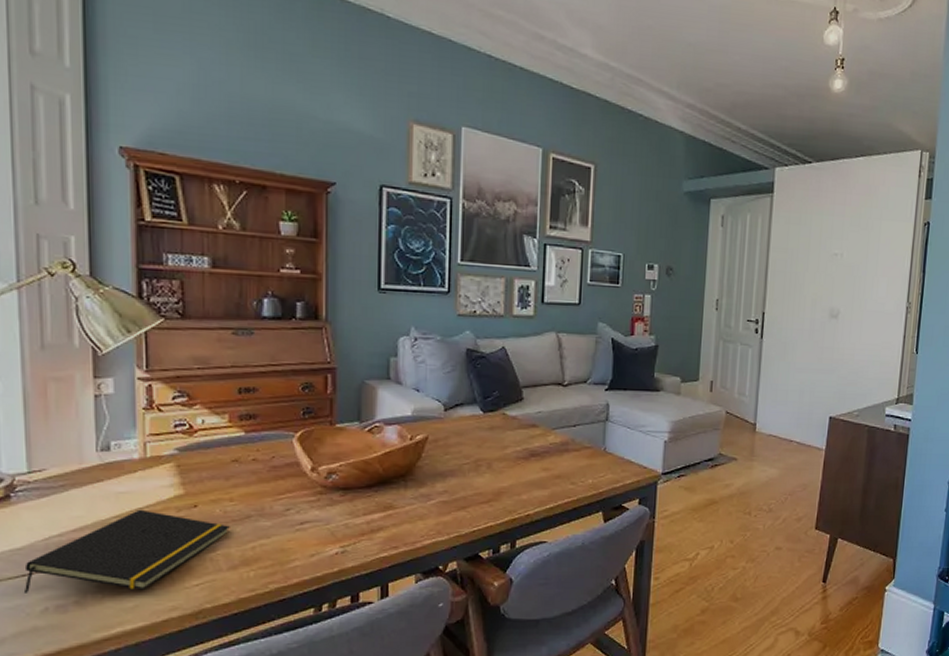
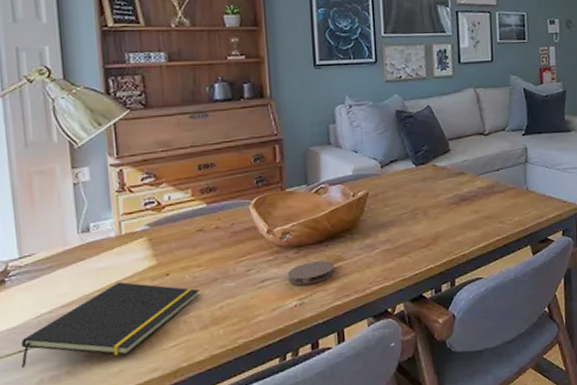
coaster: none [329,507,384,532] -> present [287,260,335,286]

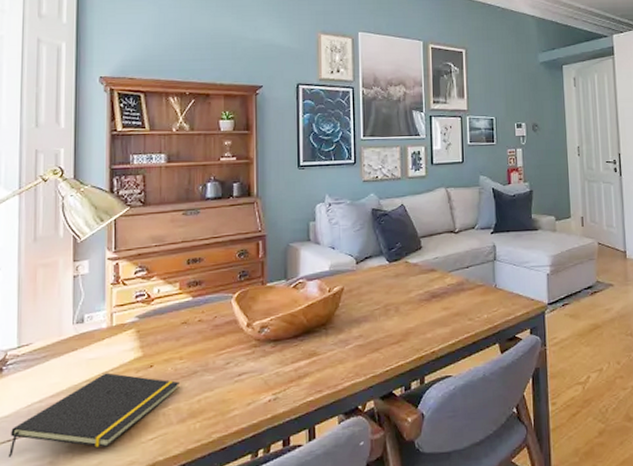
coaster: present [287,260,335,286] -> none [263,355,309,380]

